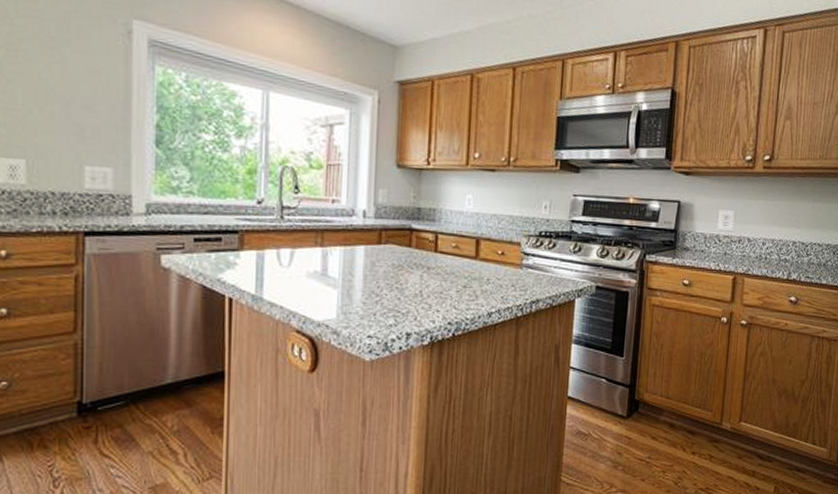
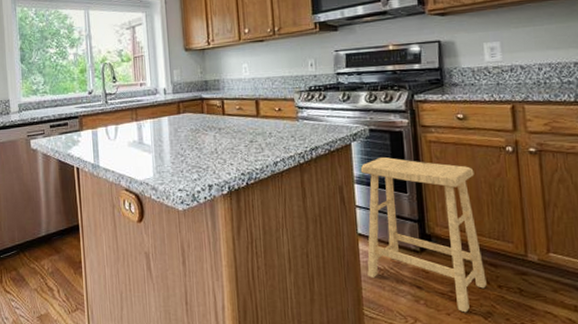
stool: none [571,318,690,478] -> present [360,157,487,313]

